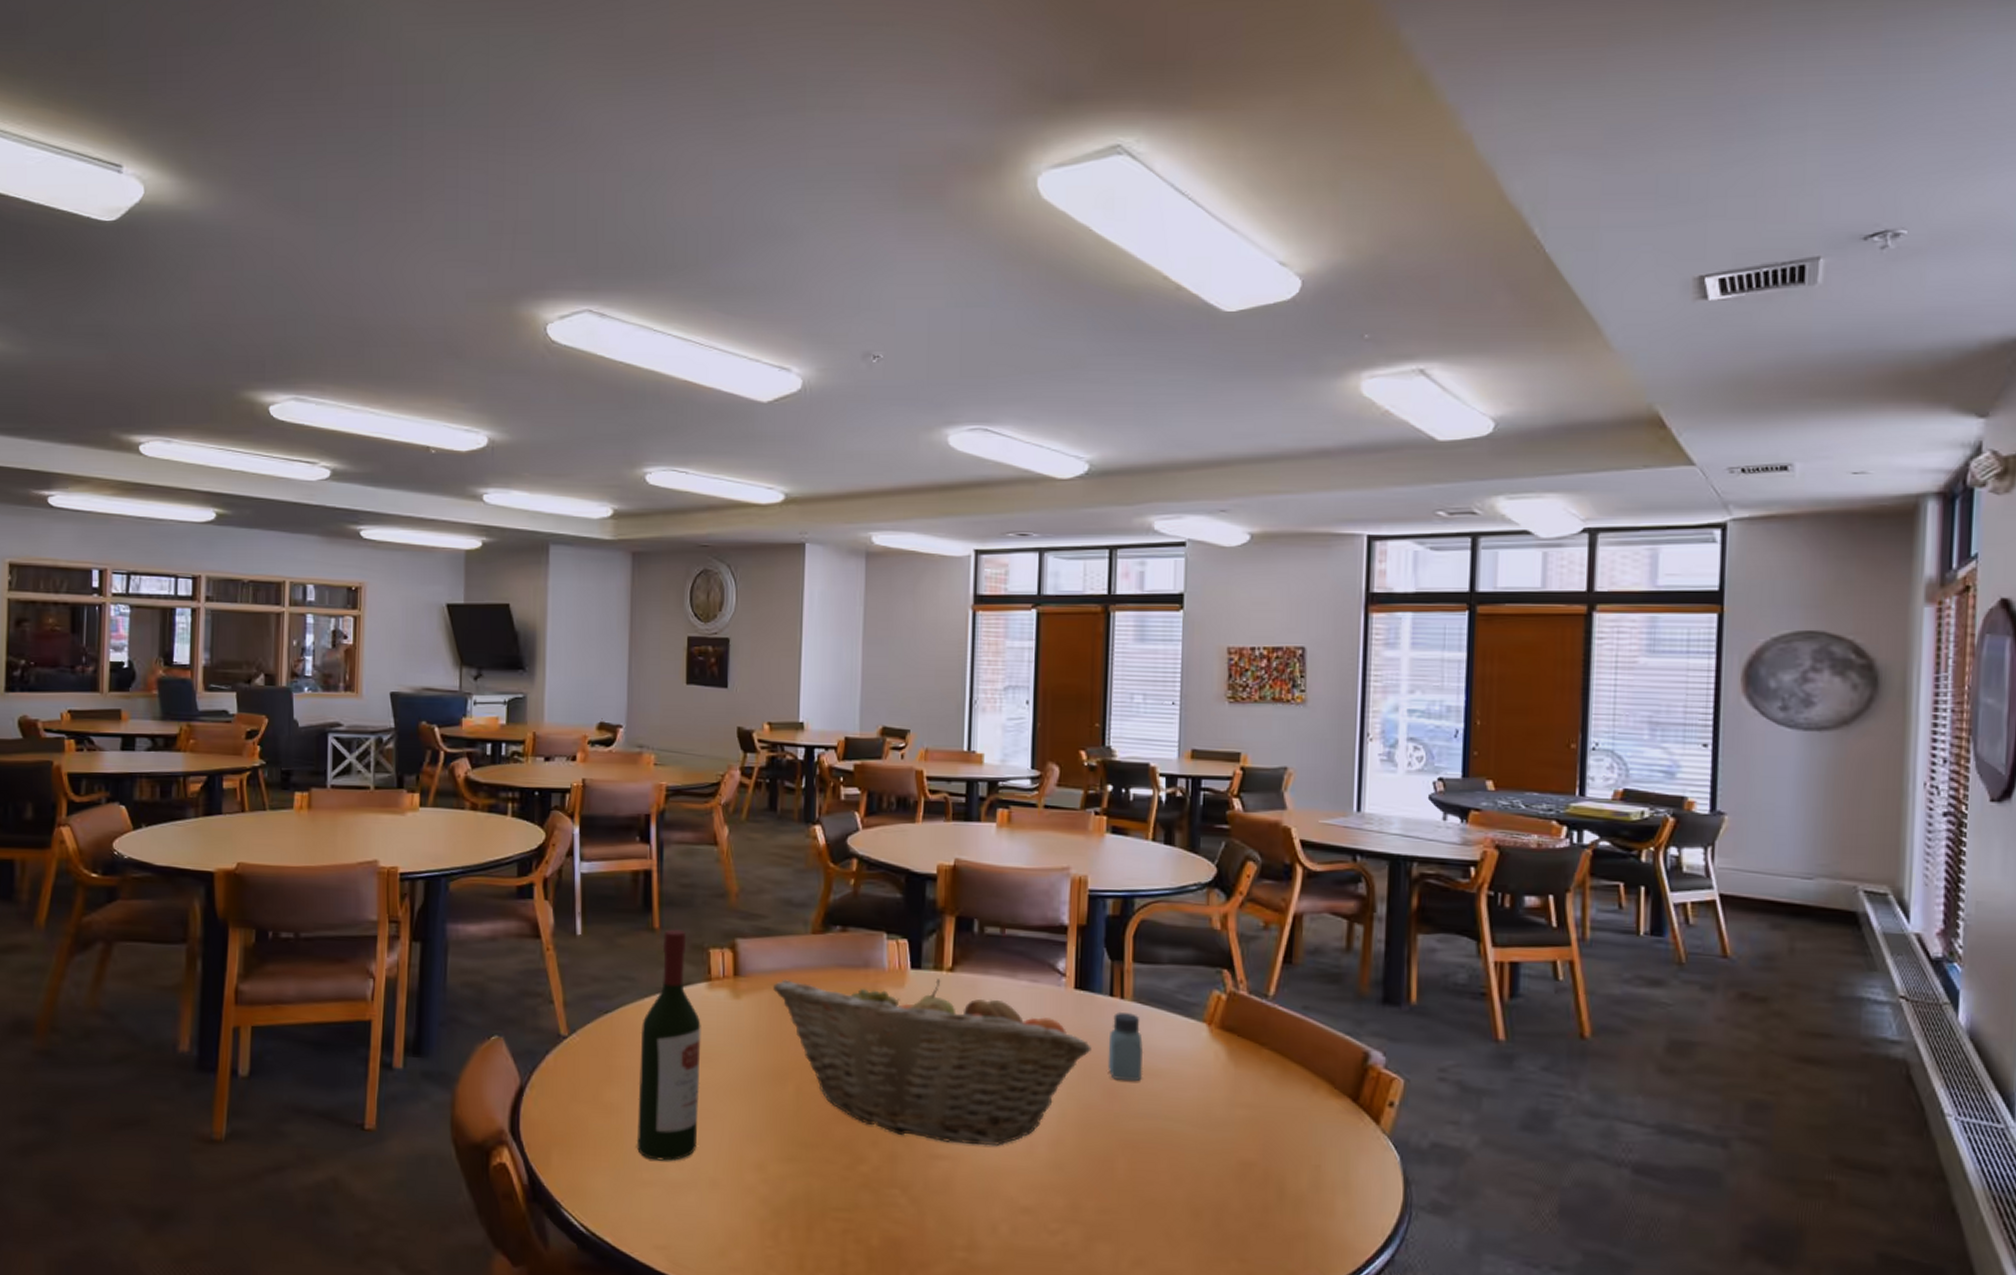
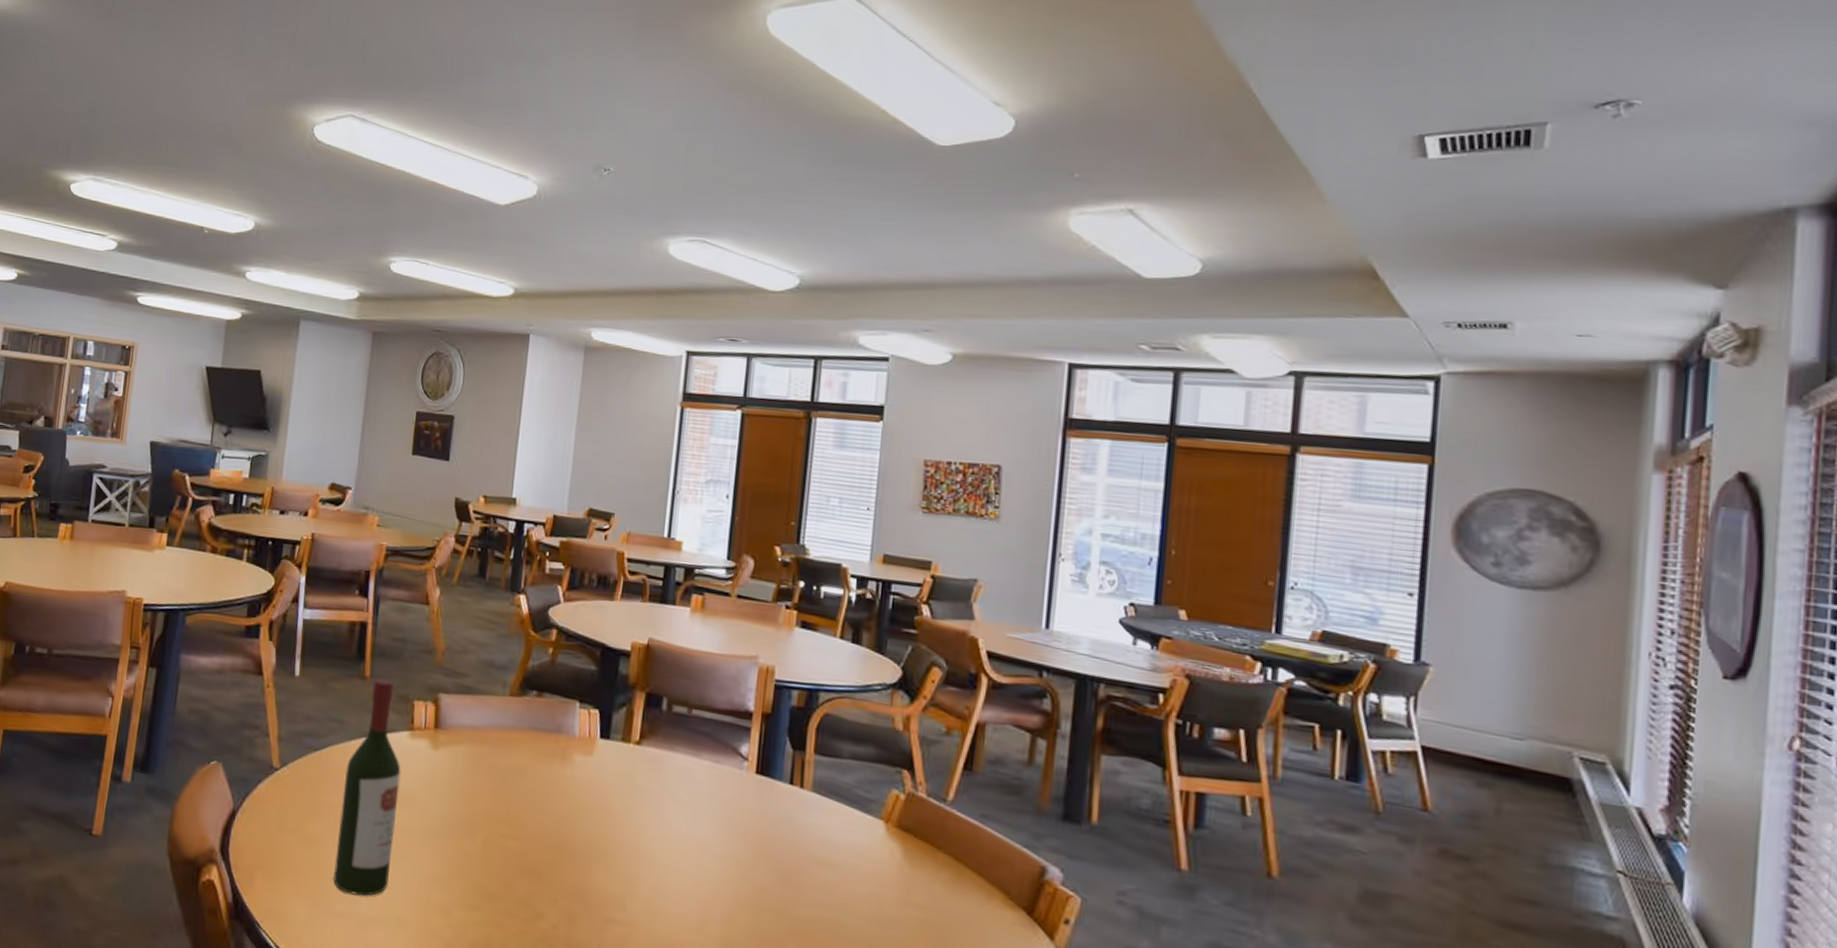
fruit basket: present [773,979,1092,1147] -> none [470,736,769,918]
saltshaker: present [1107,1011,1144,1081] -> none [783,800,820,870]

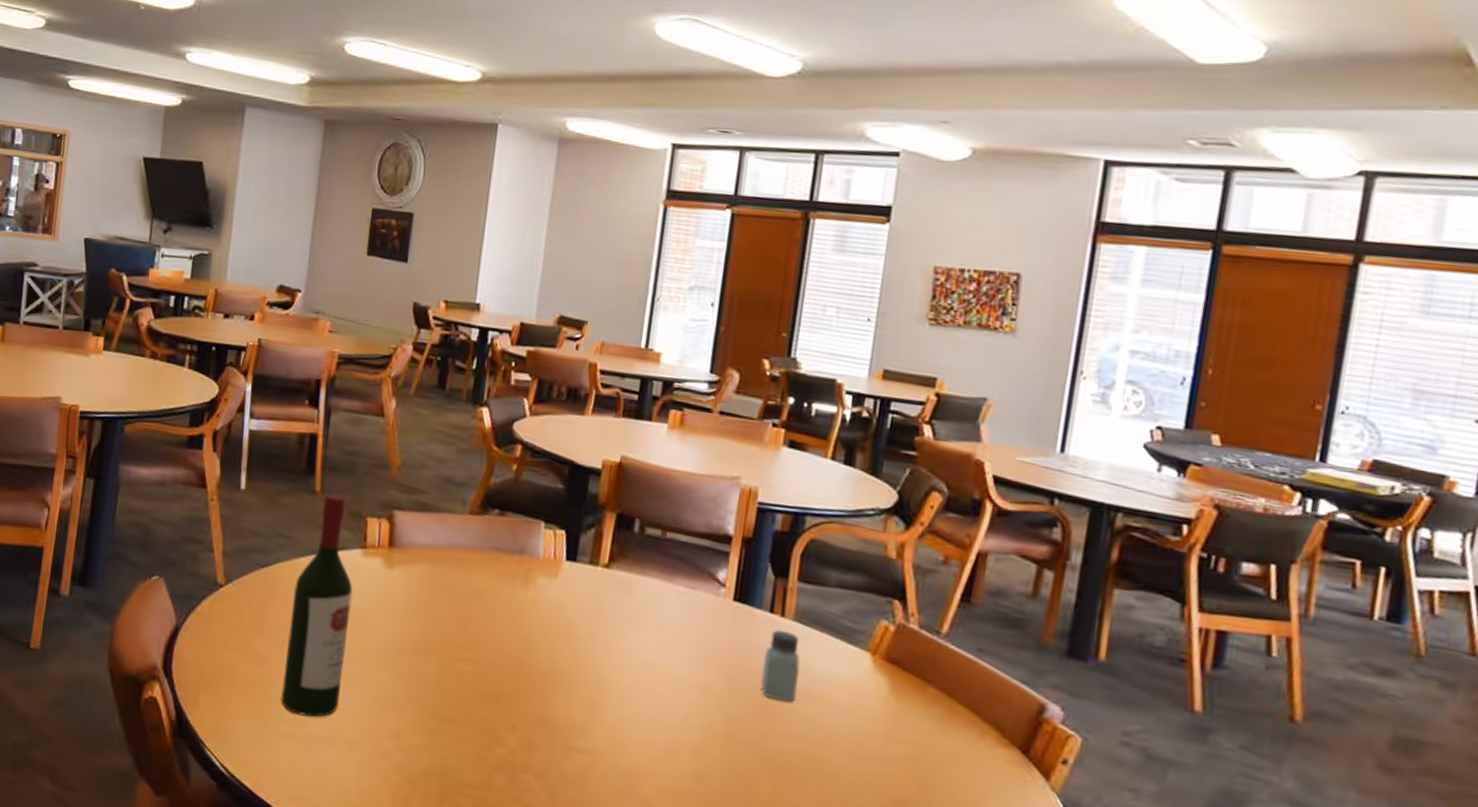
saltshaker: none [783,800,820,870] -> present [760,629,800,702]

